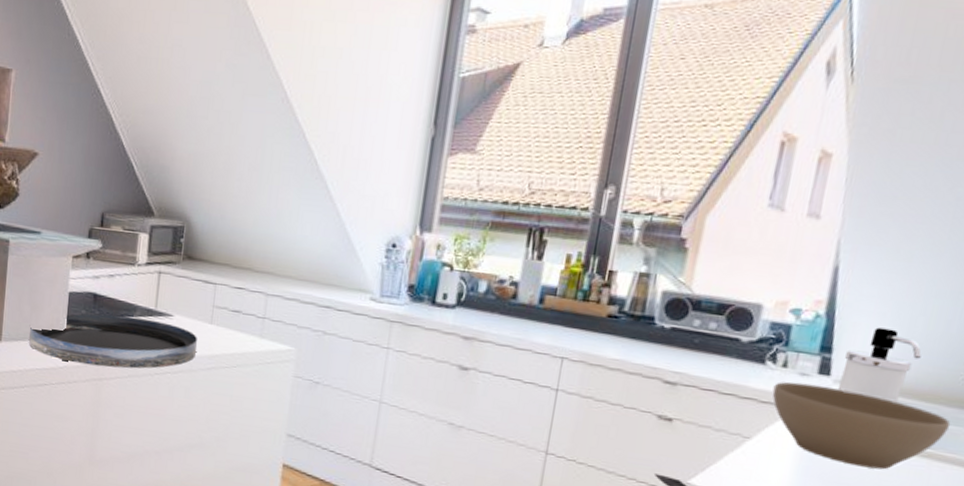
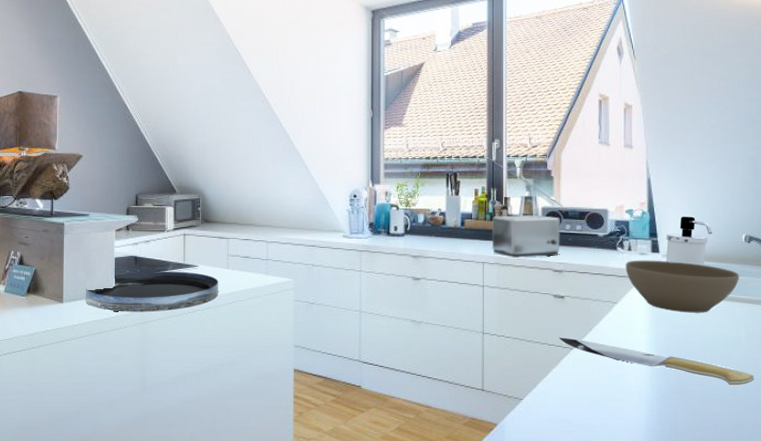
toaster: none [578,295,687,362] -> present [492,214,560,258]

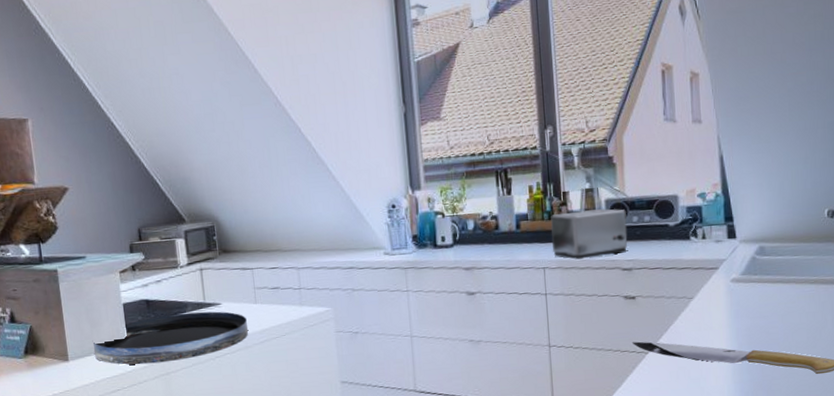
bowl: present [625,260,740,313] -> none [700,246,824,302]
soap dispenser: present [665,216,712,266] -> none [743,194,792,248]

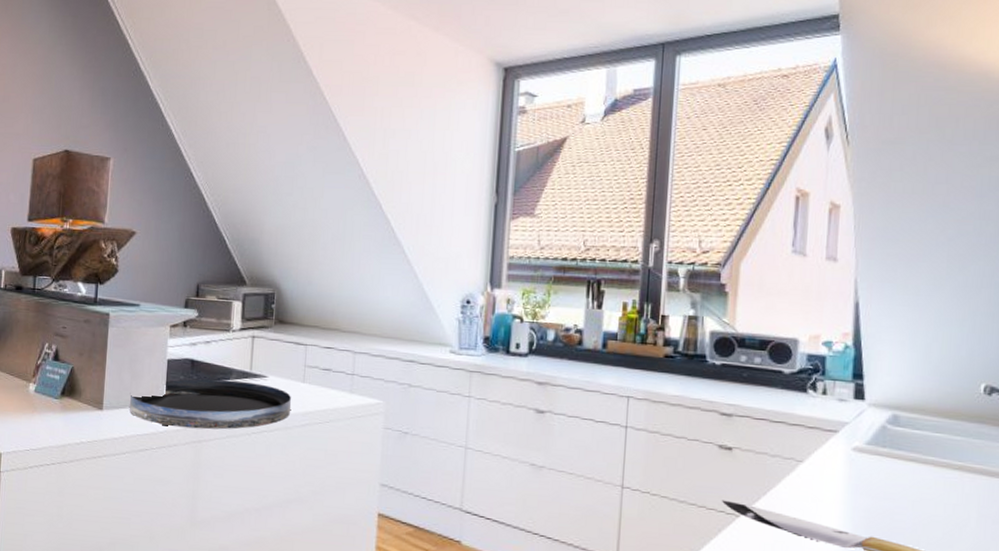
toaster: present [551,208,628,260] -> none [641,339,733,396]

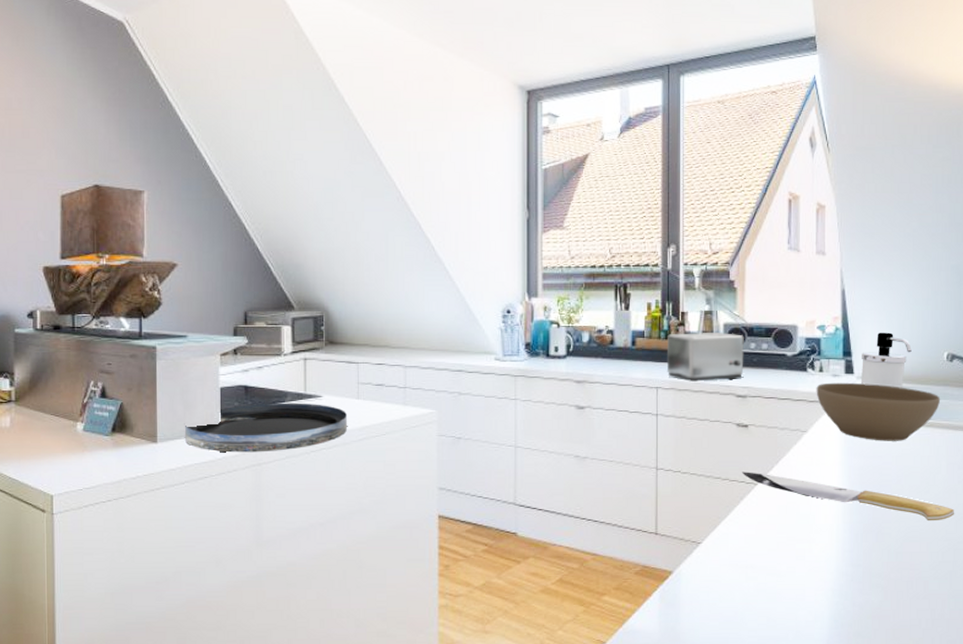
toaster: none [641,339,733,396] -> present [667,332,744,382]
bowl: none [817,407,974,484] -> present [816,382,941,441]
soap dispenser: none [872,354,940,421] -> present [860,332,912,388]

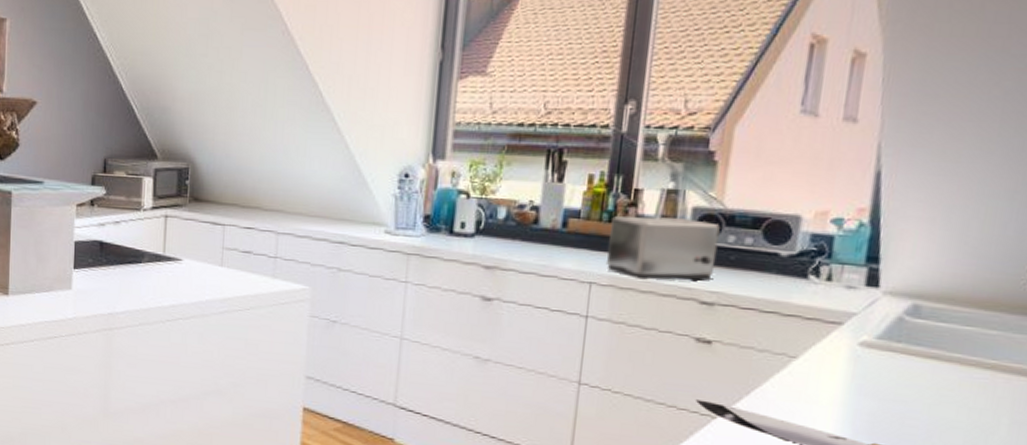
tray: present [185,402,348,453] -> none [37,262,209,317]
bowl: present [816,382,941,441] -> none [817,296,1014,384]
soap dispenser: present [860,332,912,388] -> none [887,233,977,313]

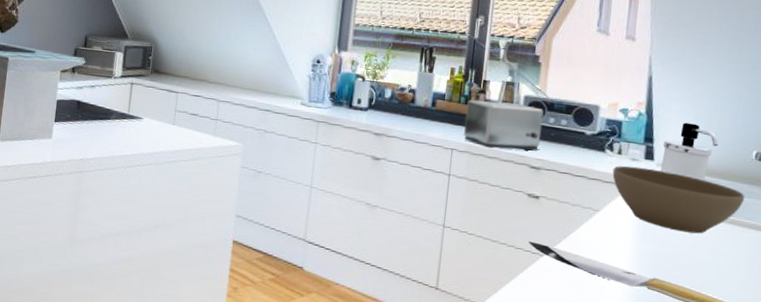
bowl: none [817,296,1014,384] -> present [612,165,745,234]
soap dispenser: none [887,233,977,313] -> present [660,122,718,181]

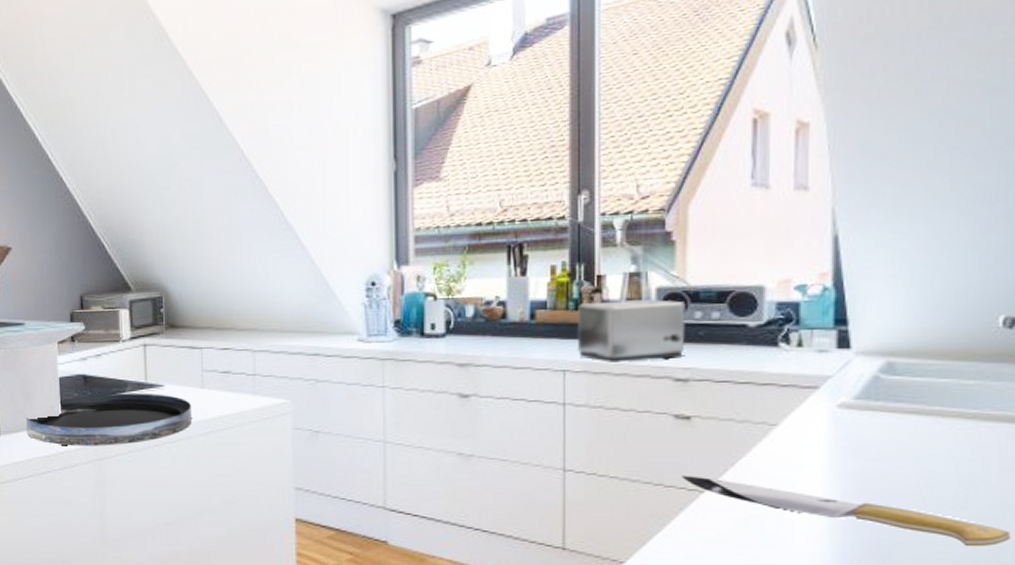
tray: none [22,117,163,163] -> present [26,393,193,446]
bowl: present [612,165,745,234] -> none [792,359,992,438]
soap dispenser: present [660,122,718,181] -> none [861,291,945,366]

